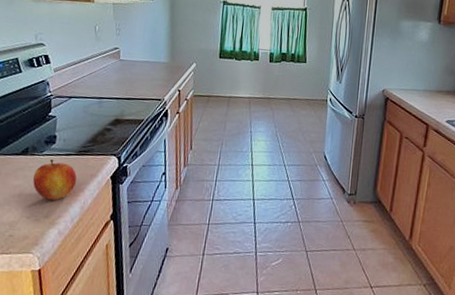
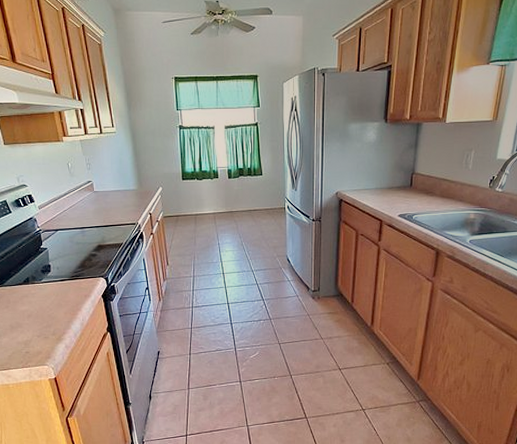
apple: present [33,159,78,201] -> none [37,286,74,320]

